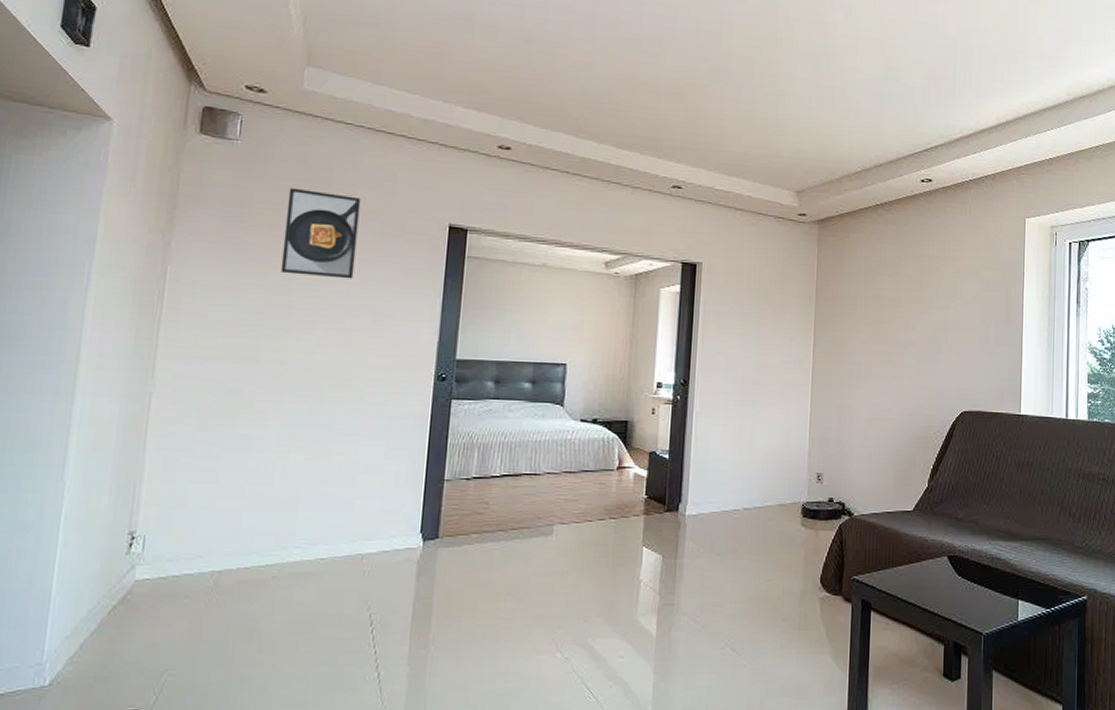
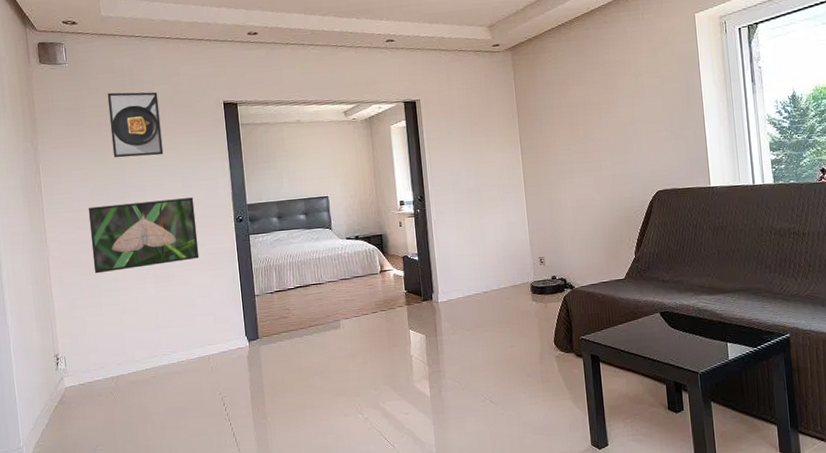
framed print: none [217,333,384,425] -> present [88,197,199,274]

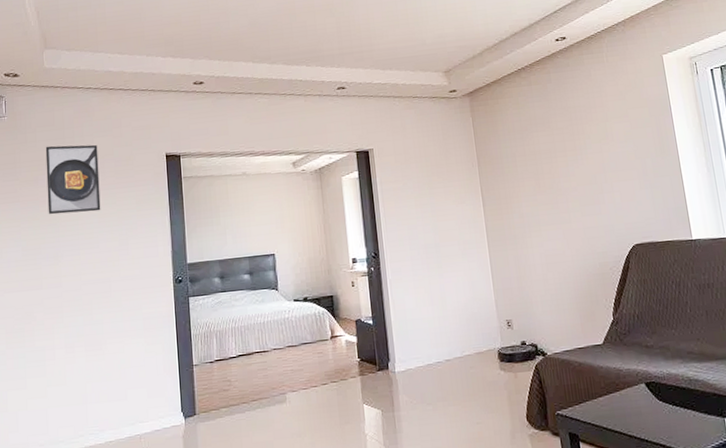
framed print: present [88,197,199,274] -> none [18,256,134,342]

